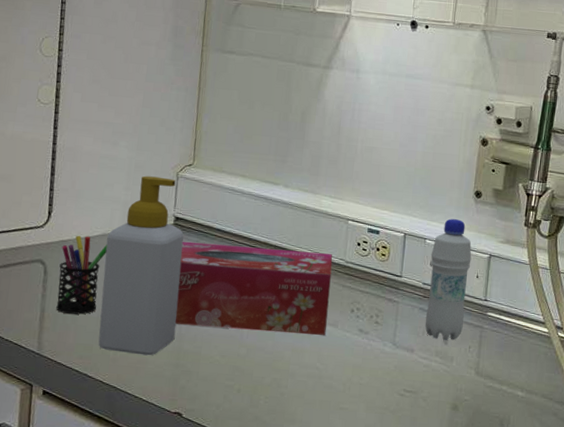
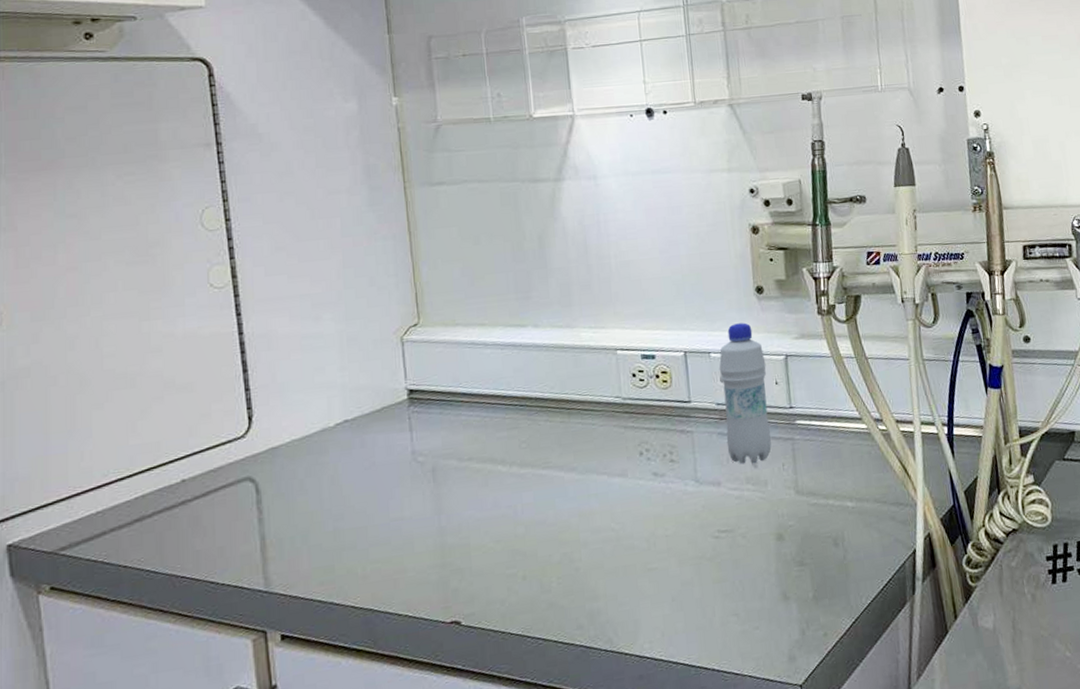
pen holder: present [56,235,107,315] -> none [273,435,331,536]
soap bottle: present [98,175,184,356] -> none [328,345,435,568]
tissue box: present [175,241,333,335] -> none [422,393,615,516]

